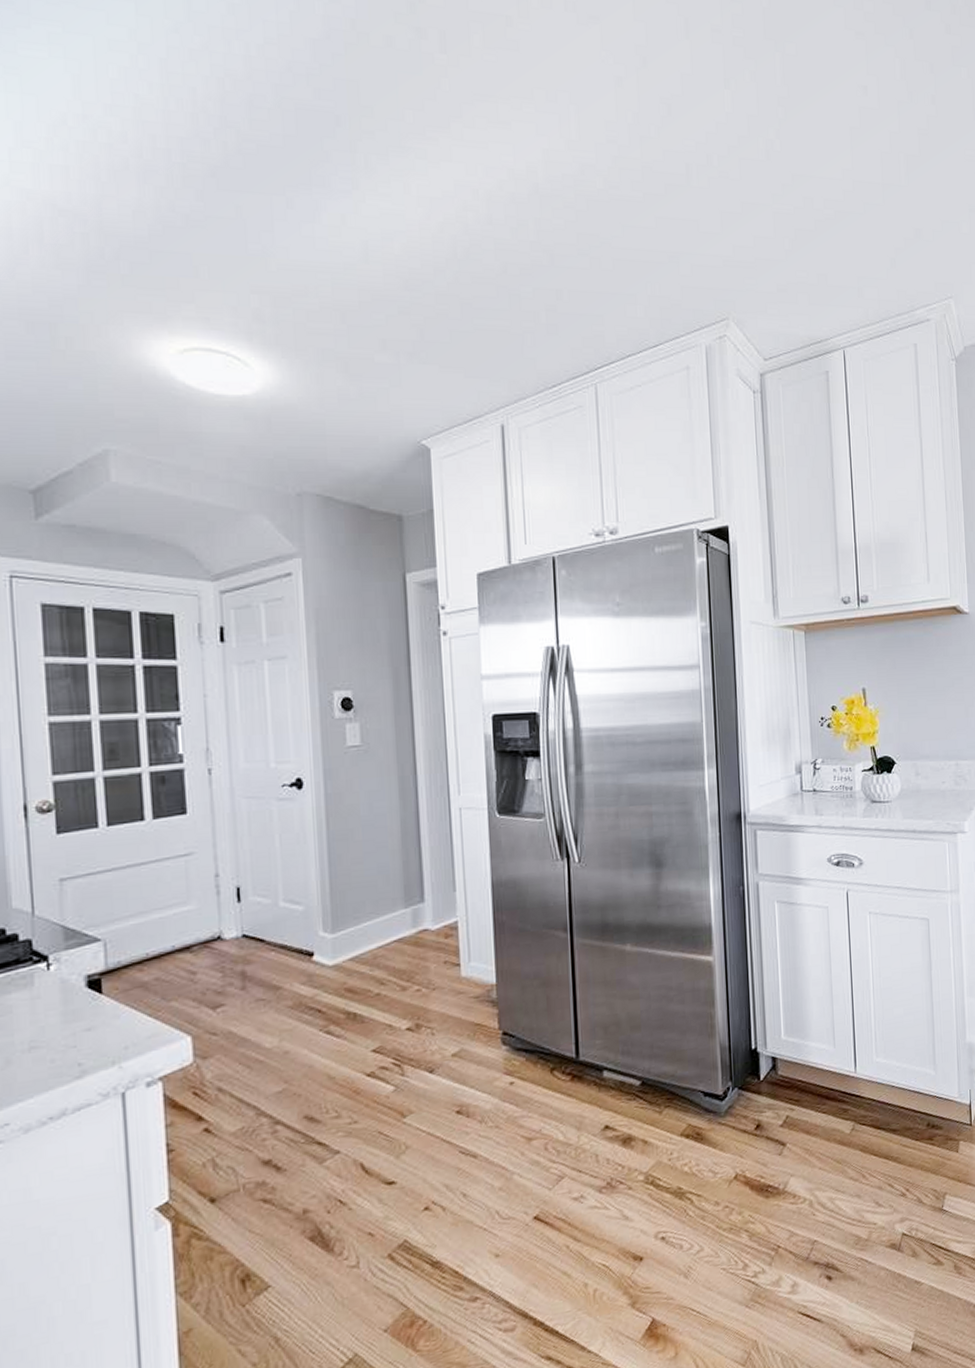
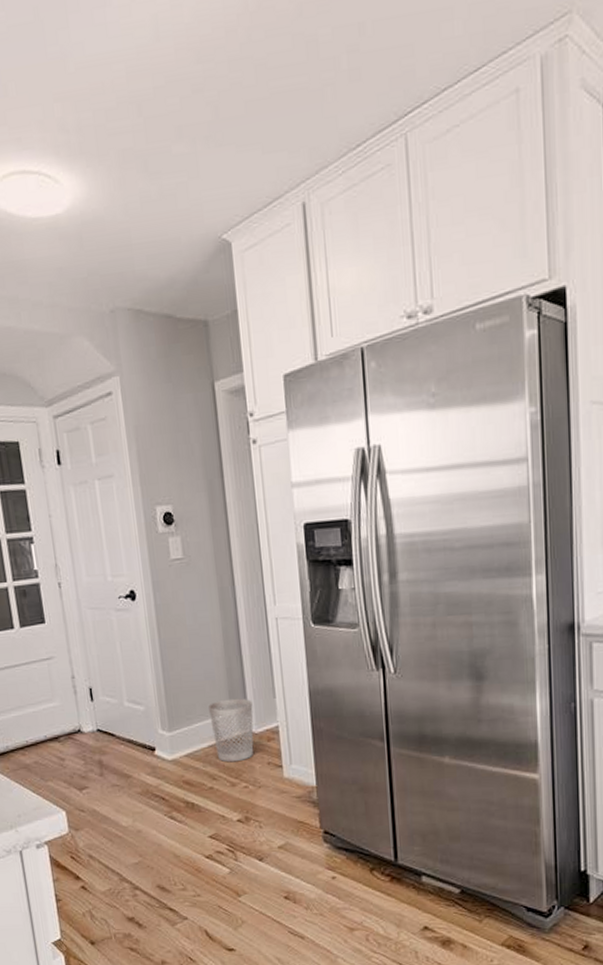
wastebasket: none [380,893,431,964] -> present [208,698,254,763]

